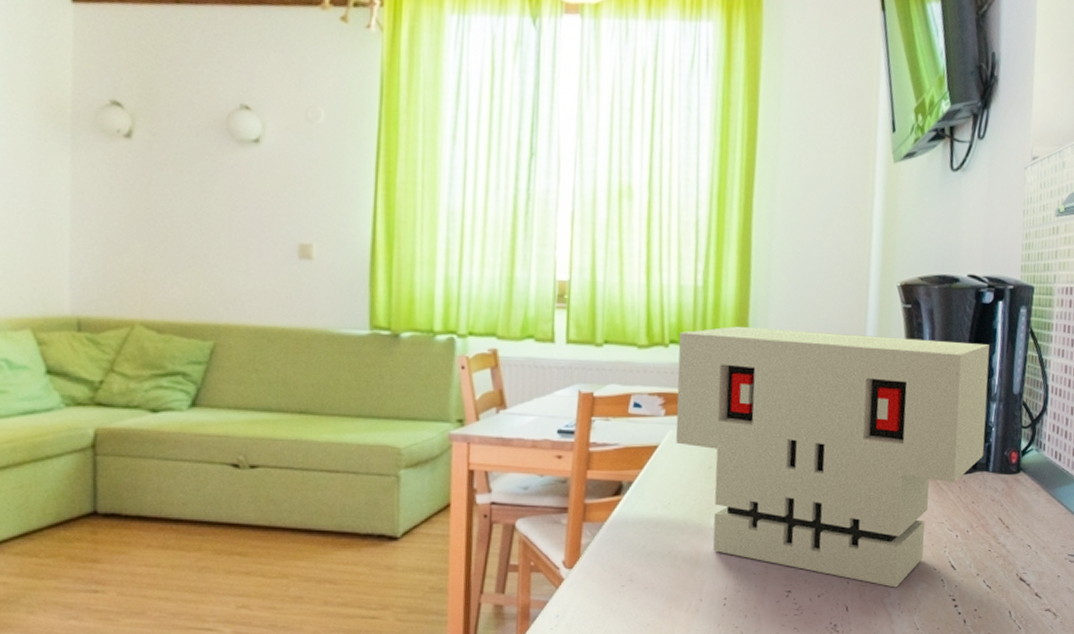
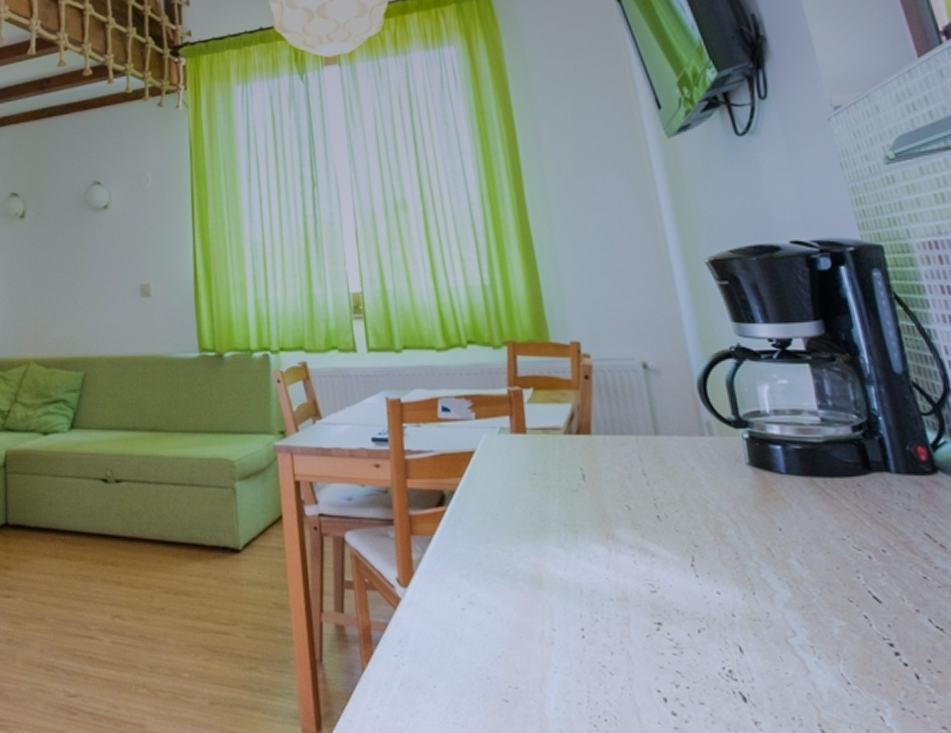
architectural model: present [675,325,990,588] -> none [475,317,877,625]

